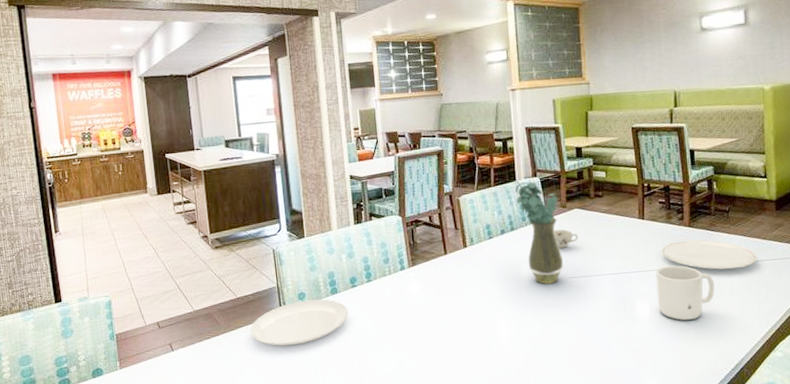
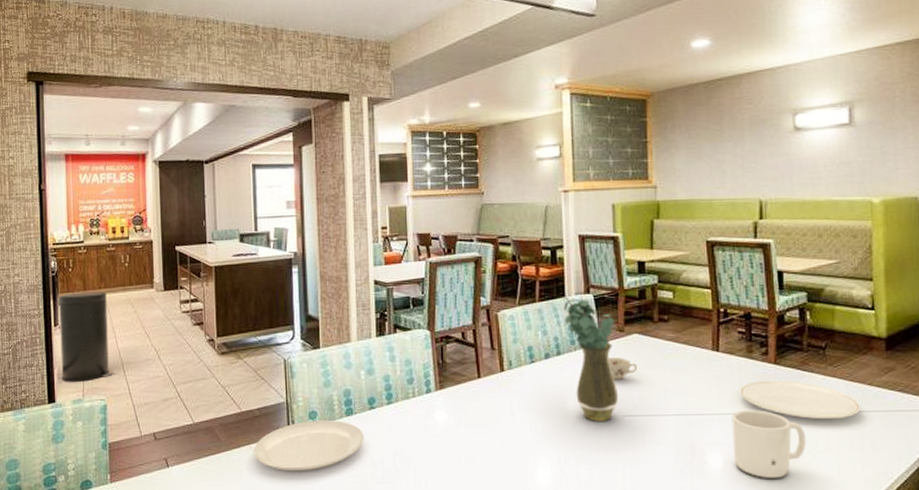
pedal bin: none [56,198,116,284] -> present [58,291,114,383]

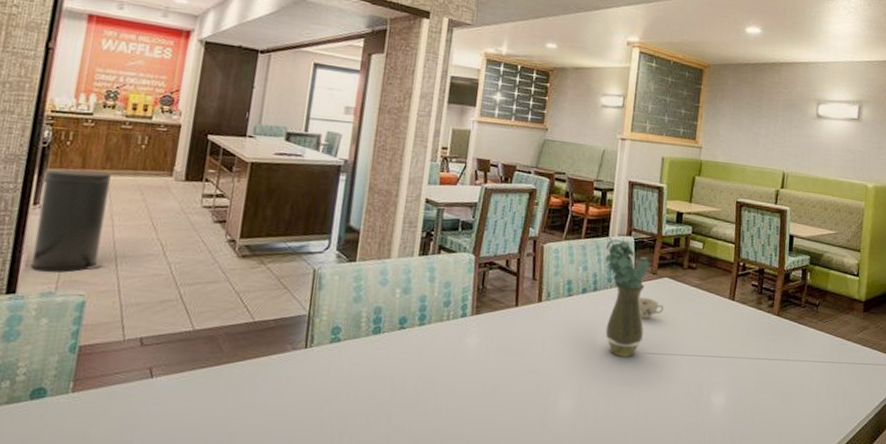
plate: present [253,419,364,472] -> none [260,336,389,390]
mug: present [731,410,806,479] -> none [734,355,795,419]
plate: present [739,380,862,420] -> none [746,329,840,368]

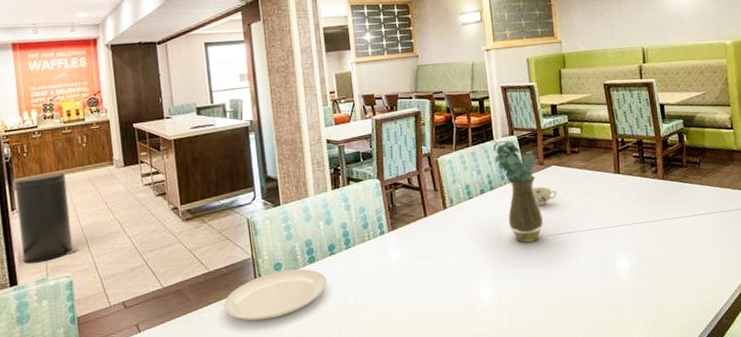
plate: none [260,336,389,390] -> present [223,268,327,321]

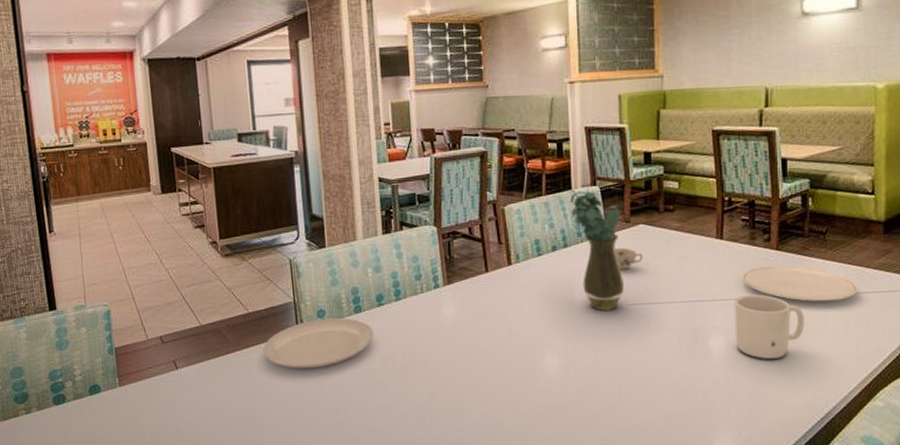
pedal bin: present [13,172,78,265] -> none [51,196,115,290]
mug: none [633,218,691,274] -> present [734,294,805,360]
plate: none [637,192,729,221] -> present [741,265,859,302]

